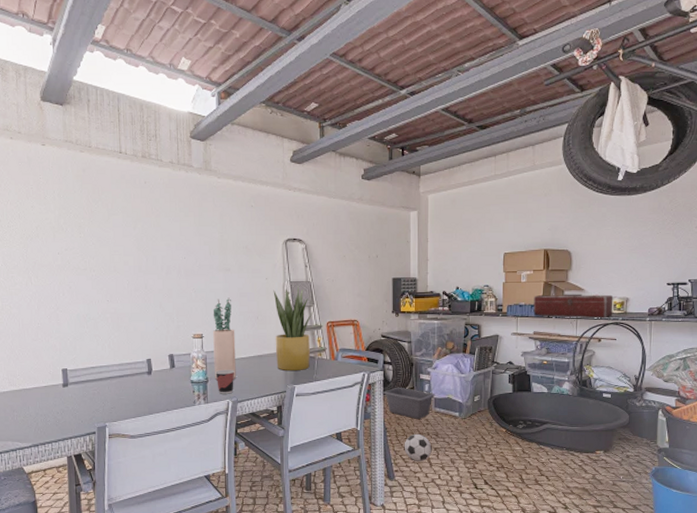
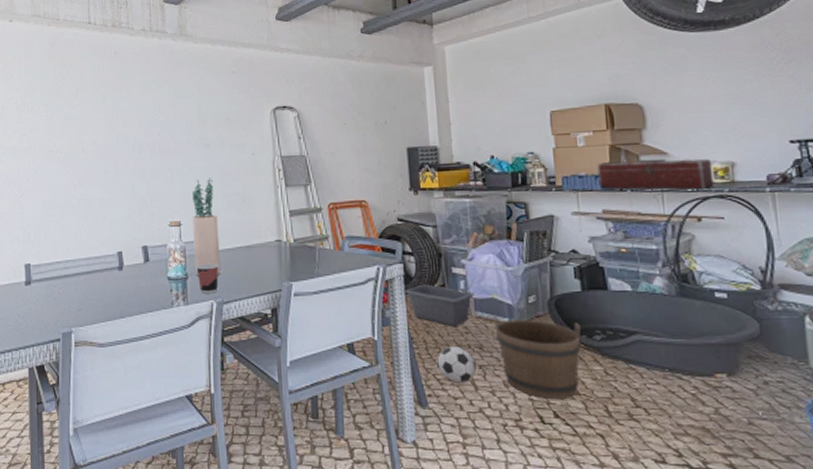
planter: present [273,286,314,371] -> none [261,161,312,265]
bucket: none [448,410,509,472] -> present [494,315,581,400]

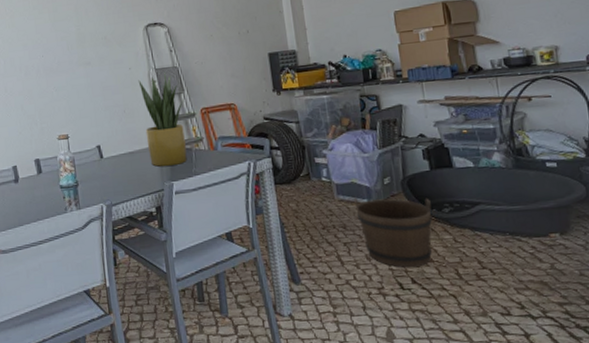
vase: present [191,177,221,276] -> none [76,92,108,182]
cup: present [196,263,219,294] -> none [85,170,107,198]
planter: none [261,161,312,265] -> present [138,73,187,167]
storage bin: present [405,284,475,326] -> none [274,174,337,210]
soccer ball: present [437,345,476,384] -> none [306,227,342,261]
toolbox: present [597,158,715,191] -> none [438,44,541,79]

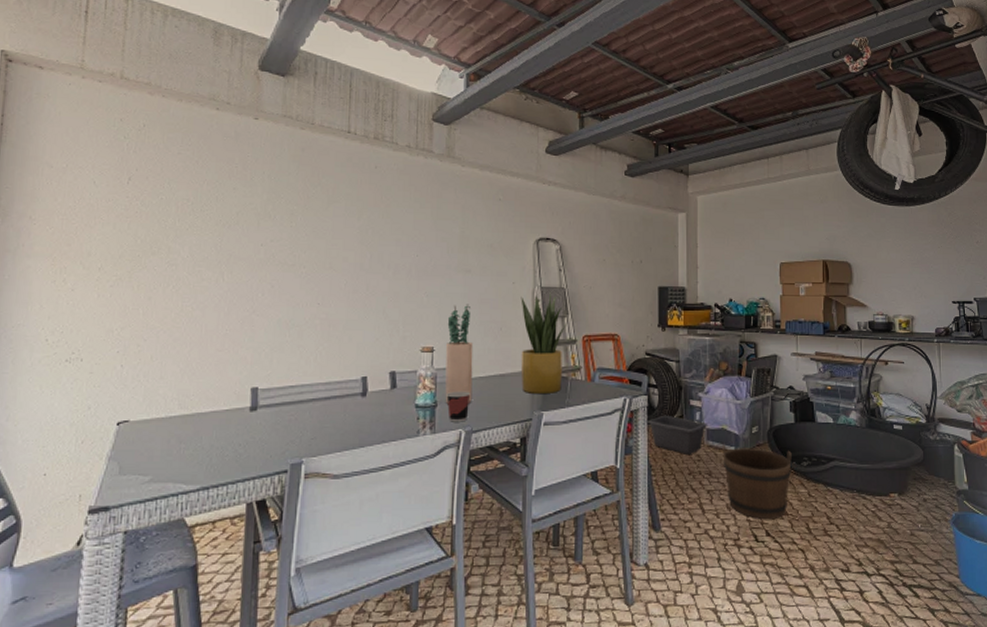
vase: none [76,92,108,182] -> present [445,304,474,404]
cup: none [85,170,107,198] -> present [446,391,471,422]
storage bin: none [274,174,337,210] -> present [648,415,708,454]

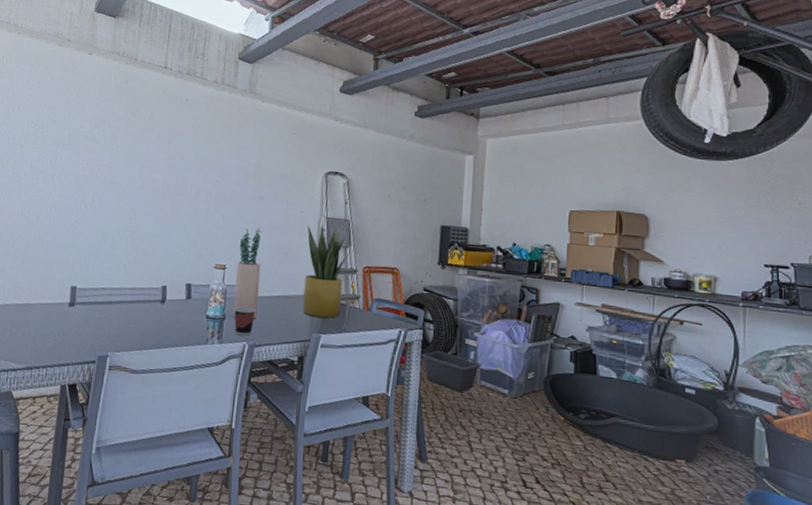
bucket: present [723,444,792,520] -> none [495,386,569,468]

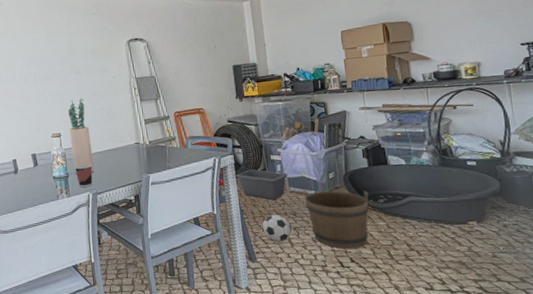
planter: present [302,223,350,318] -> none [121,81,162,162]
soccer ball: none [440,409,474,445] -> present [262,214,292,243]
bucket: none [495,386,569,468] -> present [303,189,369,249]

